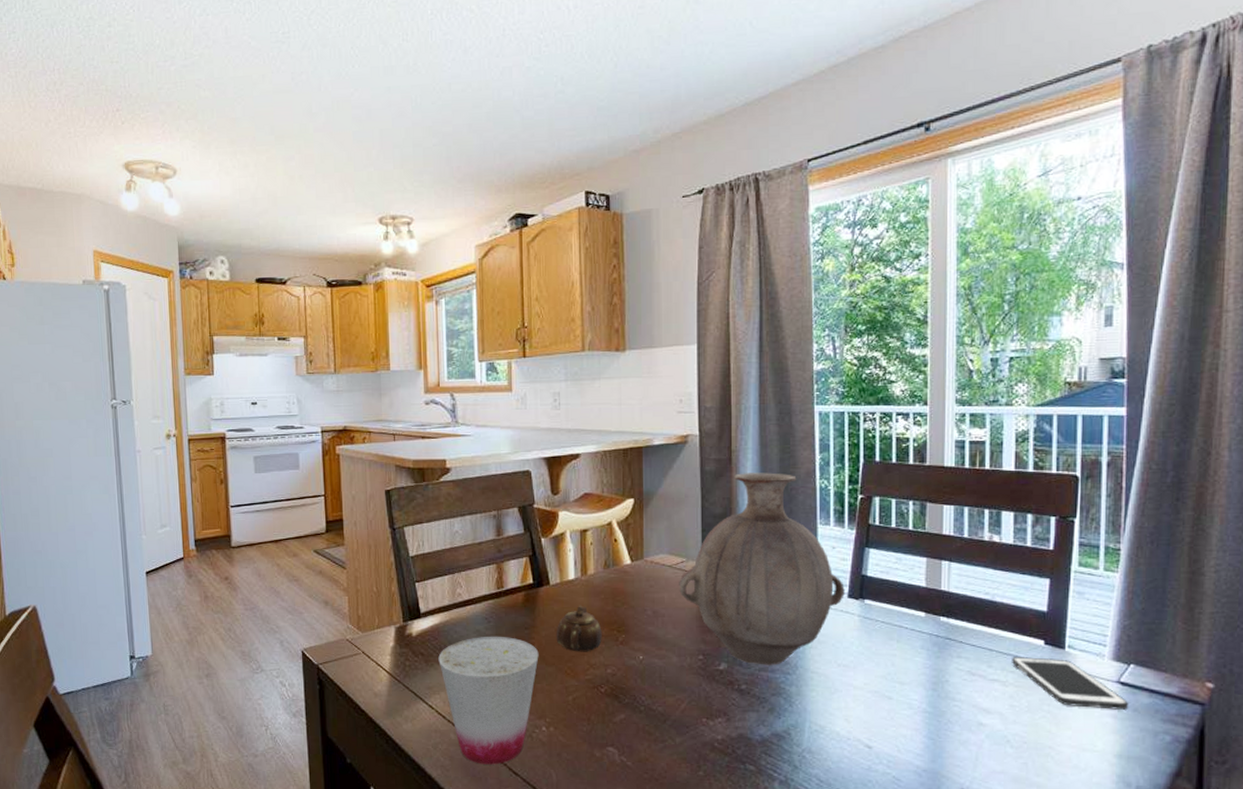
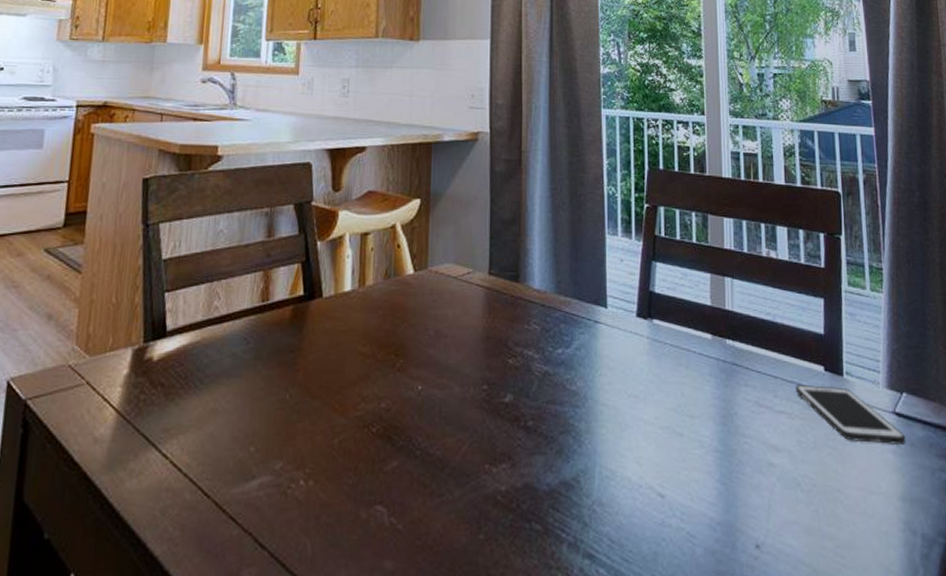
cup: present [438,636,539,765] -> none [181,361,304,535]
teapot: present [556,605,602,652] -> none [324,322,378,382]
vase: present [679,472,845,665] -> none [464,175,633,397]

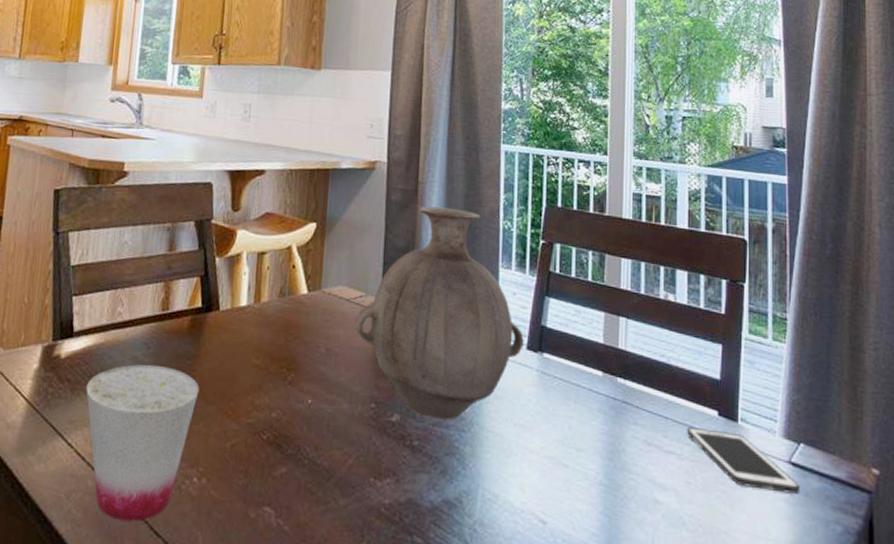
cup: none [181,361,304,535] -> present [86,364,199,522]
vase: none [464,175,633,397] -> present [355,206,524,420]

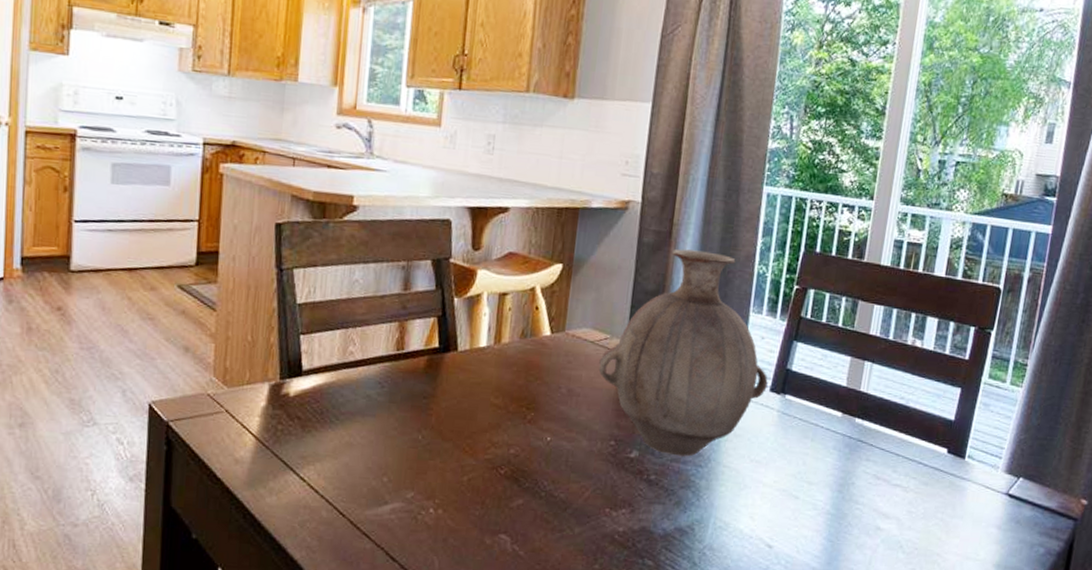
cup: present [86,364,199,522] -> none [317,403,436,548]
cell phone: present [687,427,799,494] -> none [915,463,1013,521]

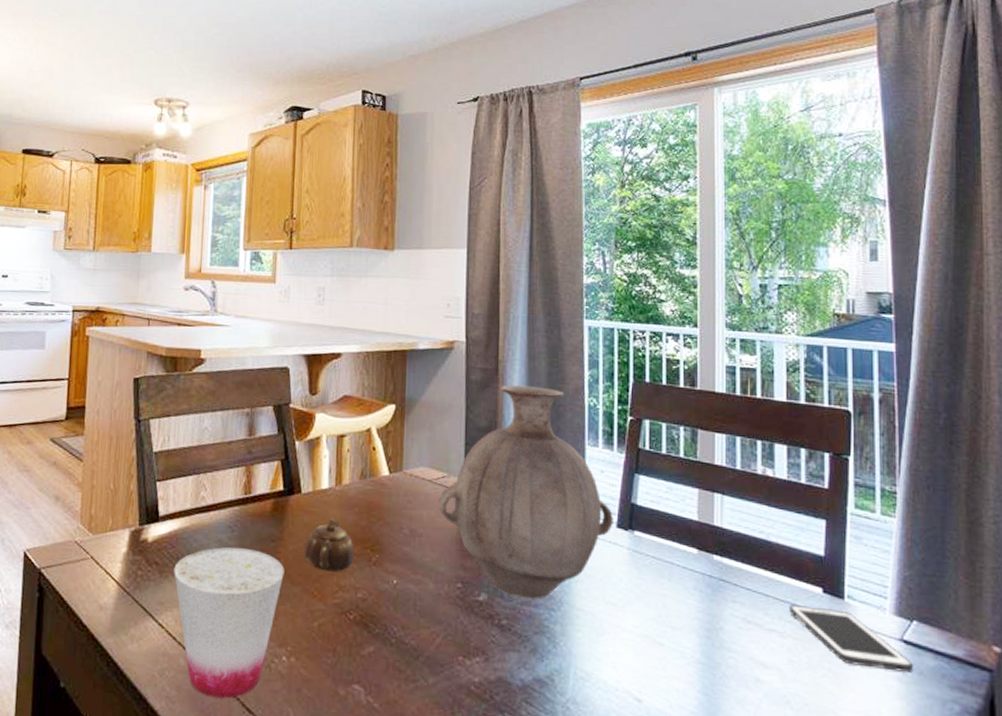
cup: none [317,403,436,548] -> present [174,547,284,699]
teapot: none [457,376,510,429] -> present [304,518,354,572]
cell phone: none [915,463,1013,521] -> present [789,605,913,673]

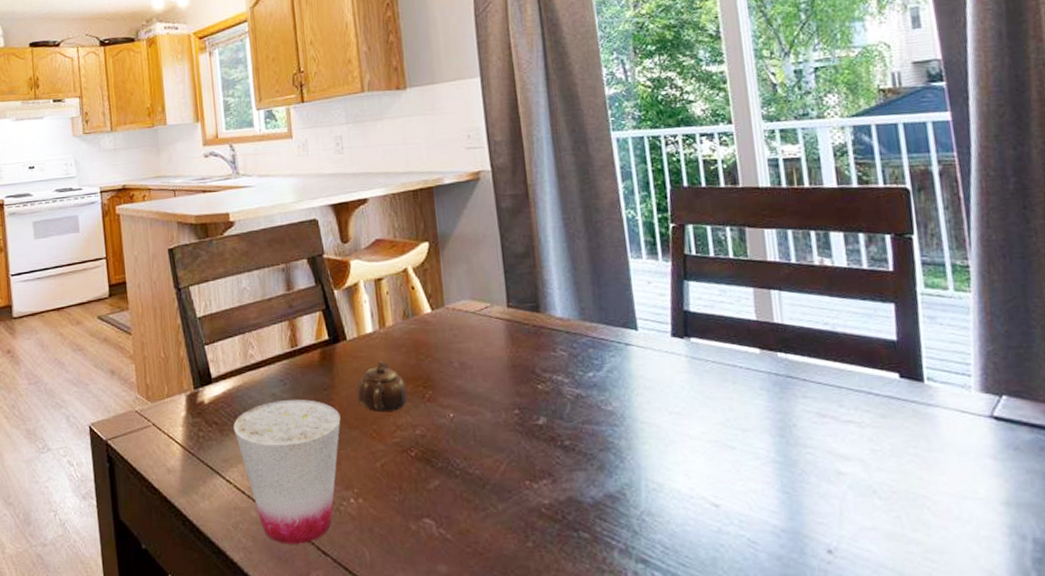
vase: present [439,385,613,599] -> none [485,205,668,417]
cell phone: present [789,605,913,673] -> none [865,393,1008,449]

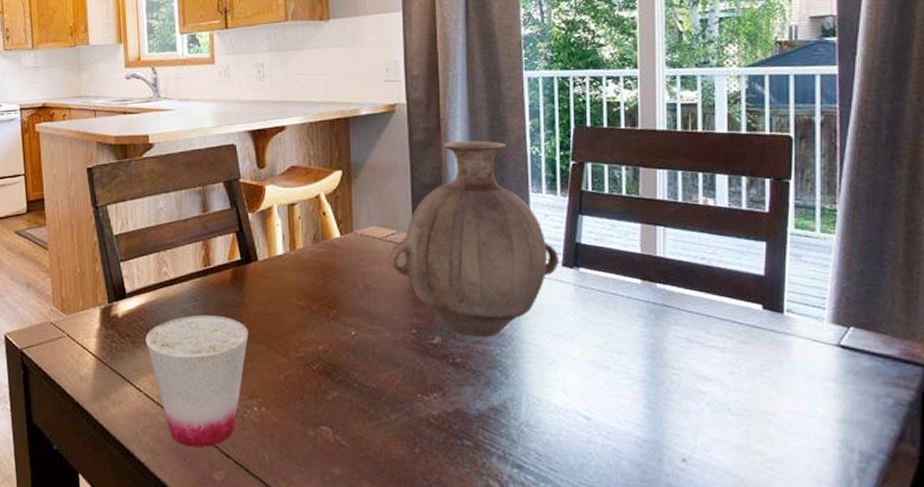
teapot: present [357,360,408,413] -> none [265,281,313,329]
vase: none [485,205,668,417] -> present [390,140,559,338]

